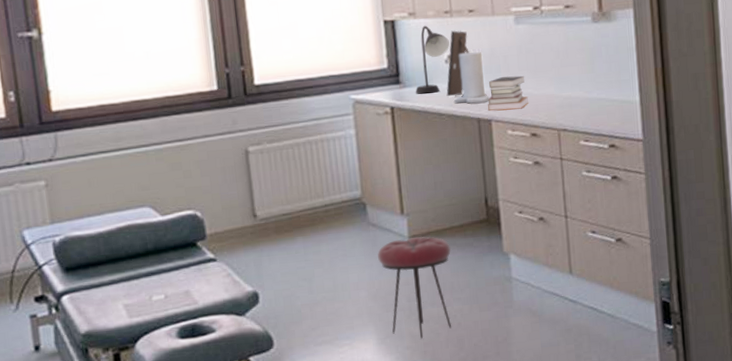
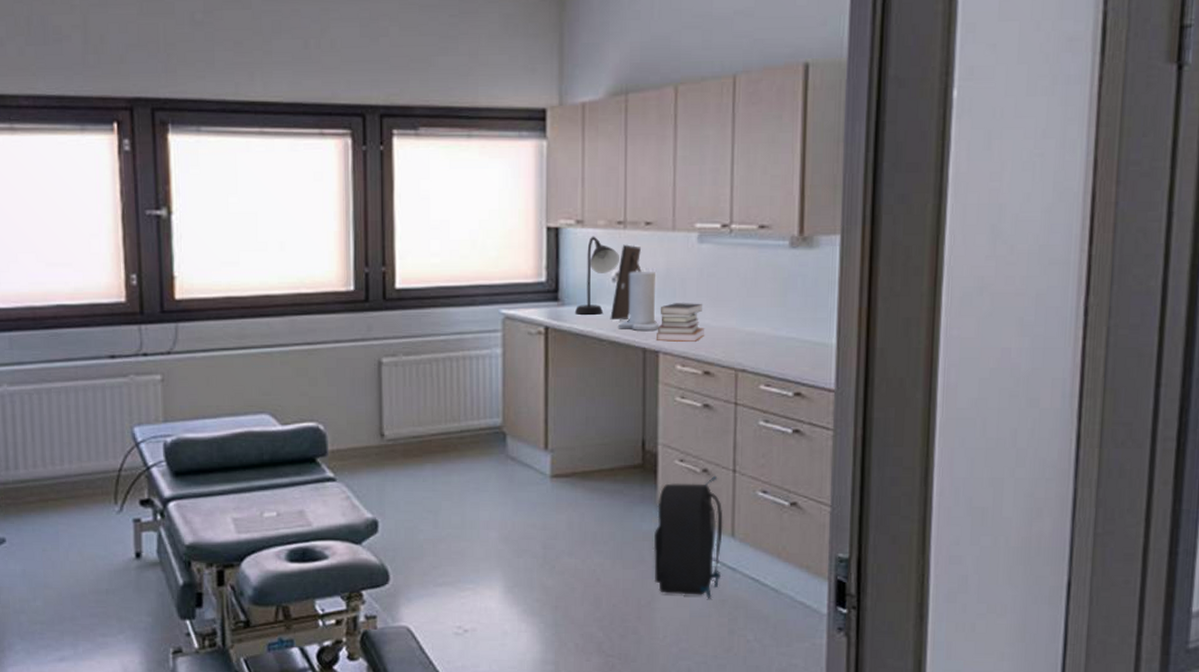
stool: present [378,236,452,339] -> none [514,476,598,592]
backpack: none [504,222,565,330] -> present [653,475,723,599]

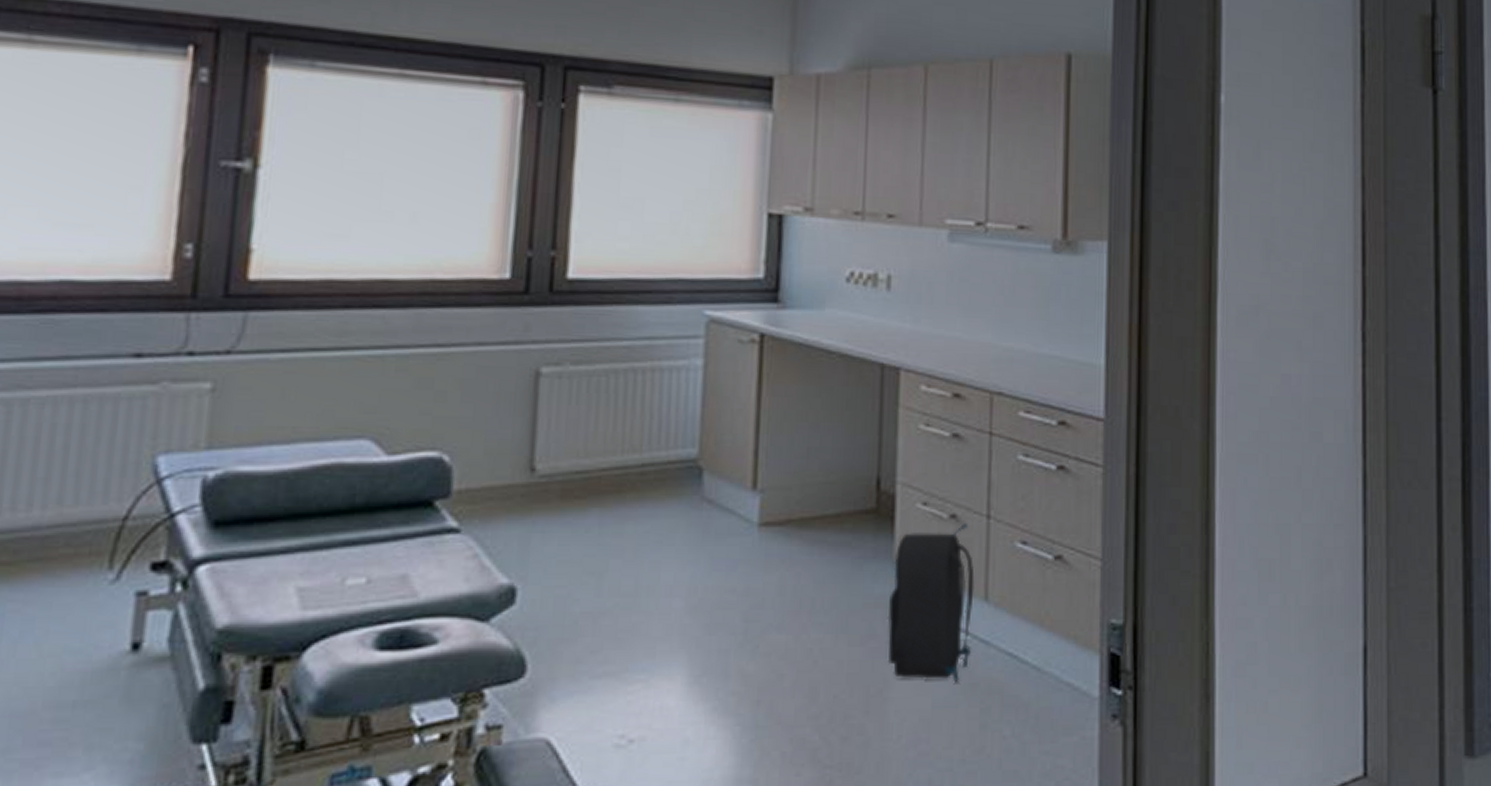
desk lamp: present [574,236,619,315] -> none [798,227,855,321]
picture frame: present [610,244,642,321] -> none [841,239,882,329]
paper towel: present [617,272,659,332] -> none [850,272,901,344]
books: present [657,303,704,342] -> none [898,310,954,357]

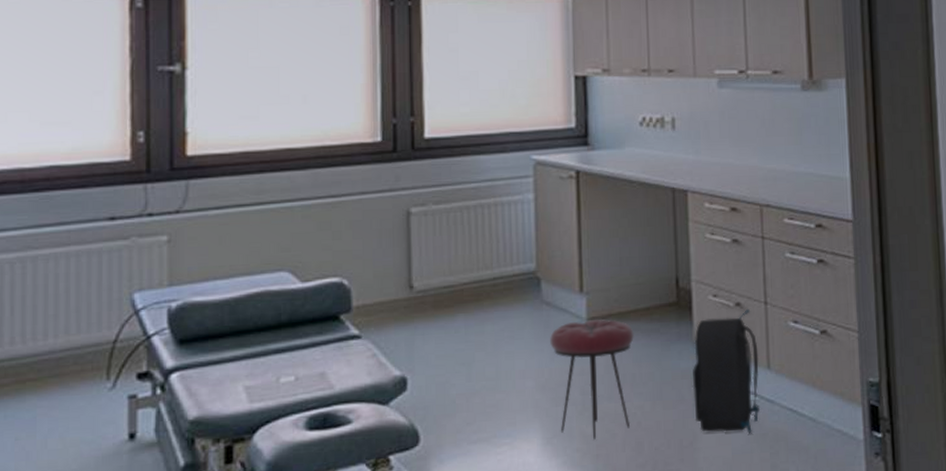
stool: none [708,524,819,680] -> present [550,319,635,440]

